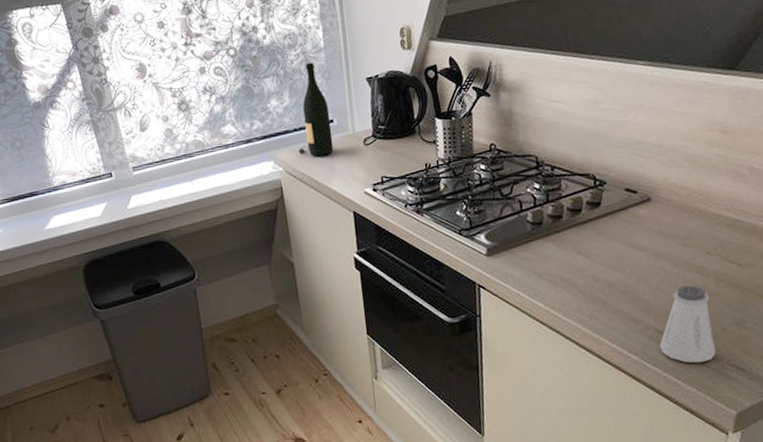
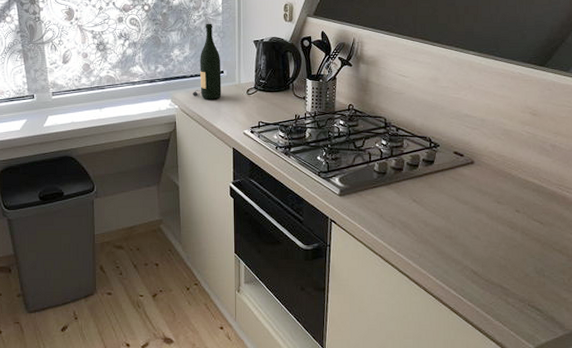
saltshaker: present [659,285,716,363] -> none [474,236,520,302]

